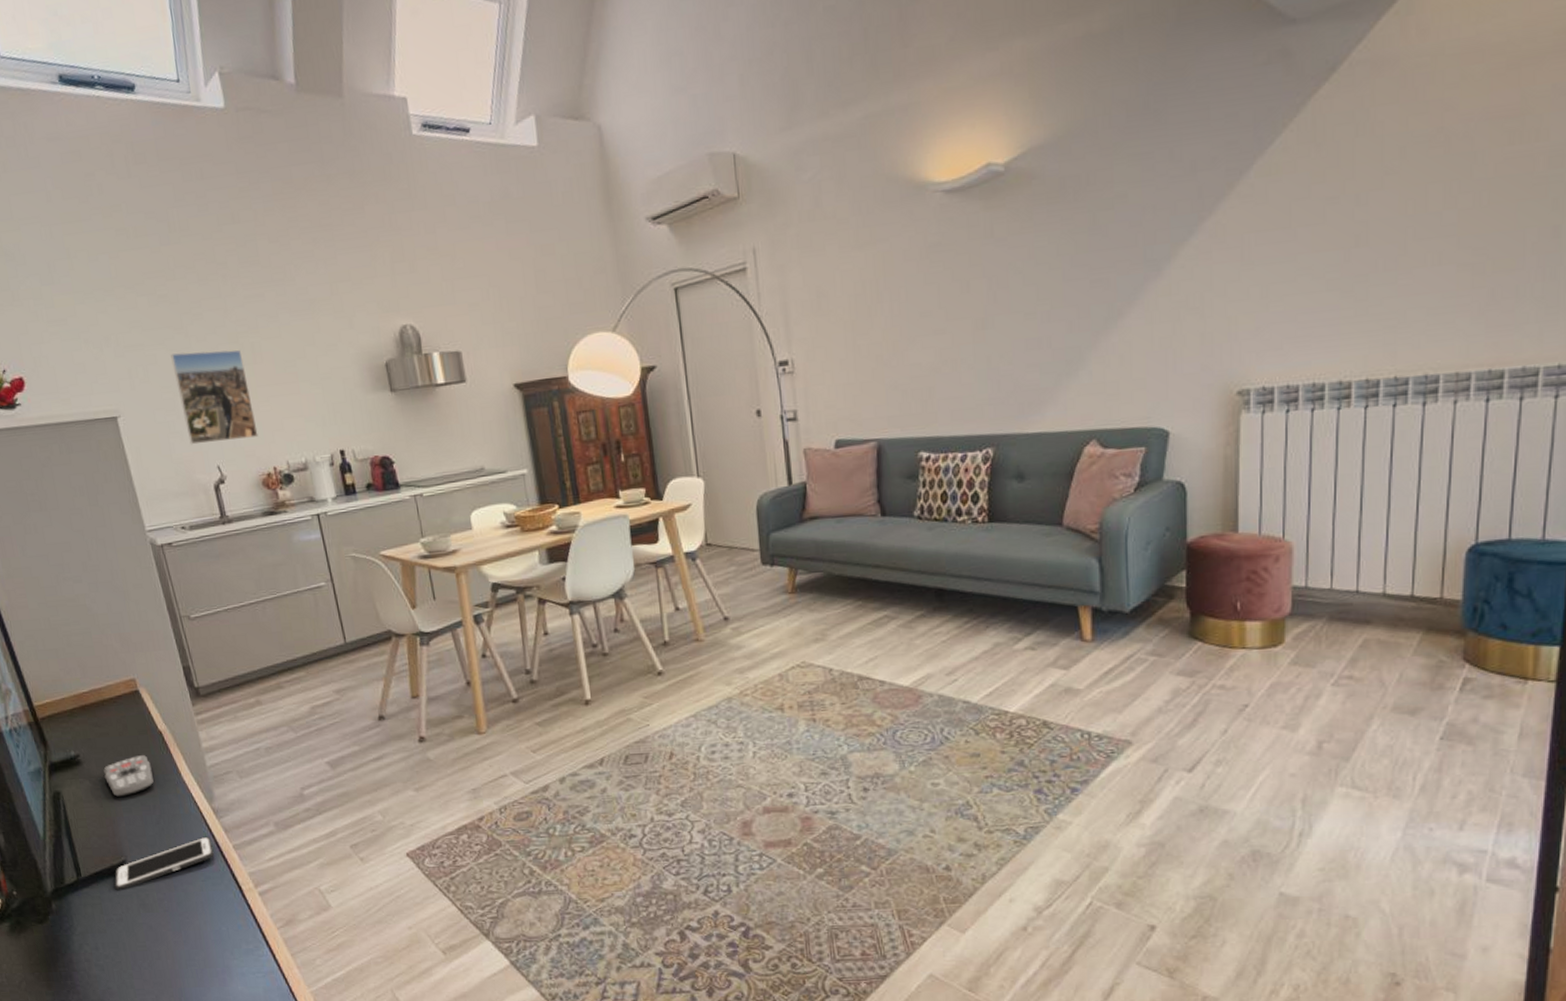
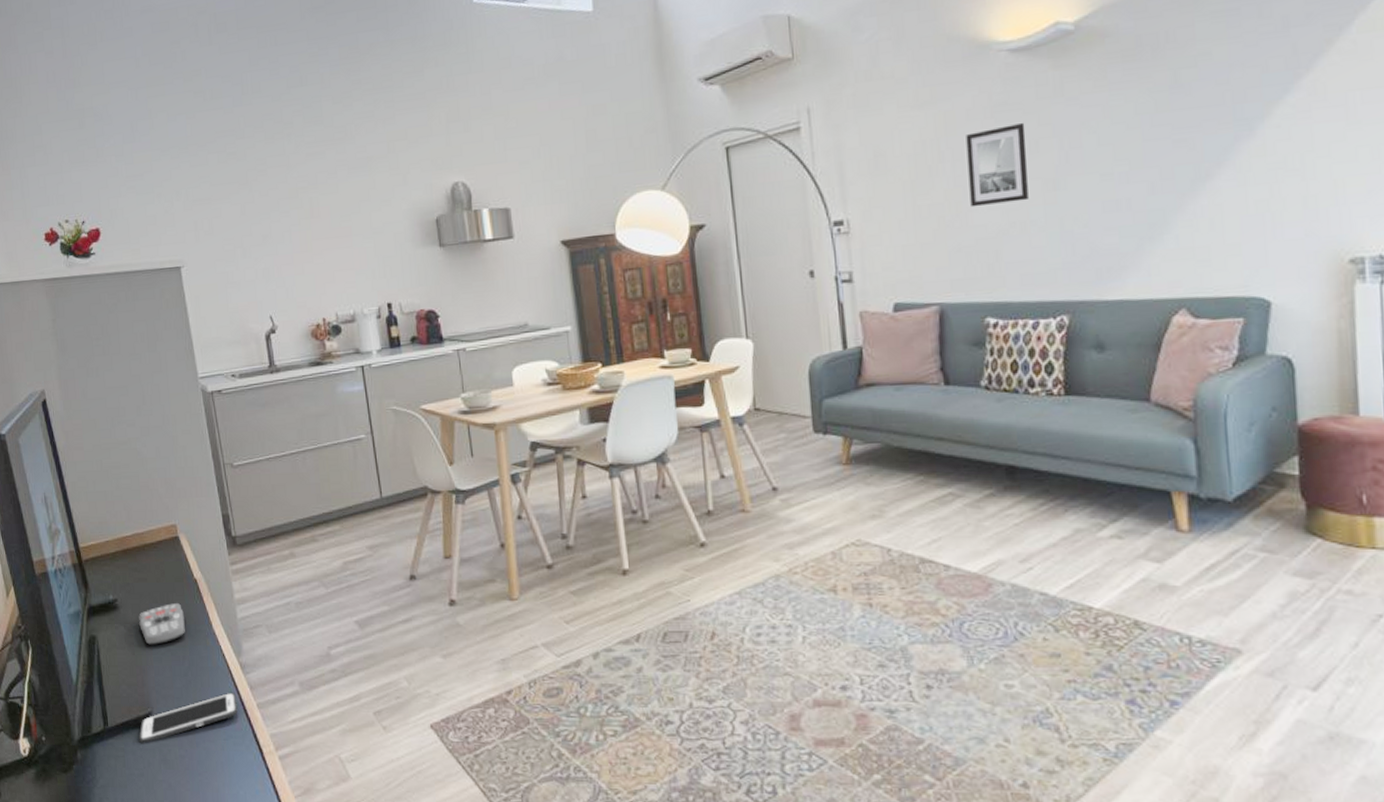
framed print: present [170,349,258,445] -> none [234,204,311,295]
wall art: none [903,262,959,347] -> present [966,122,1028,208]

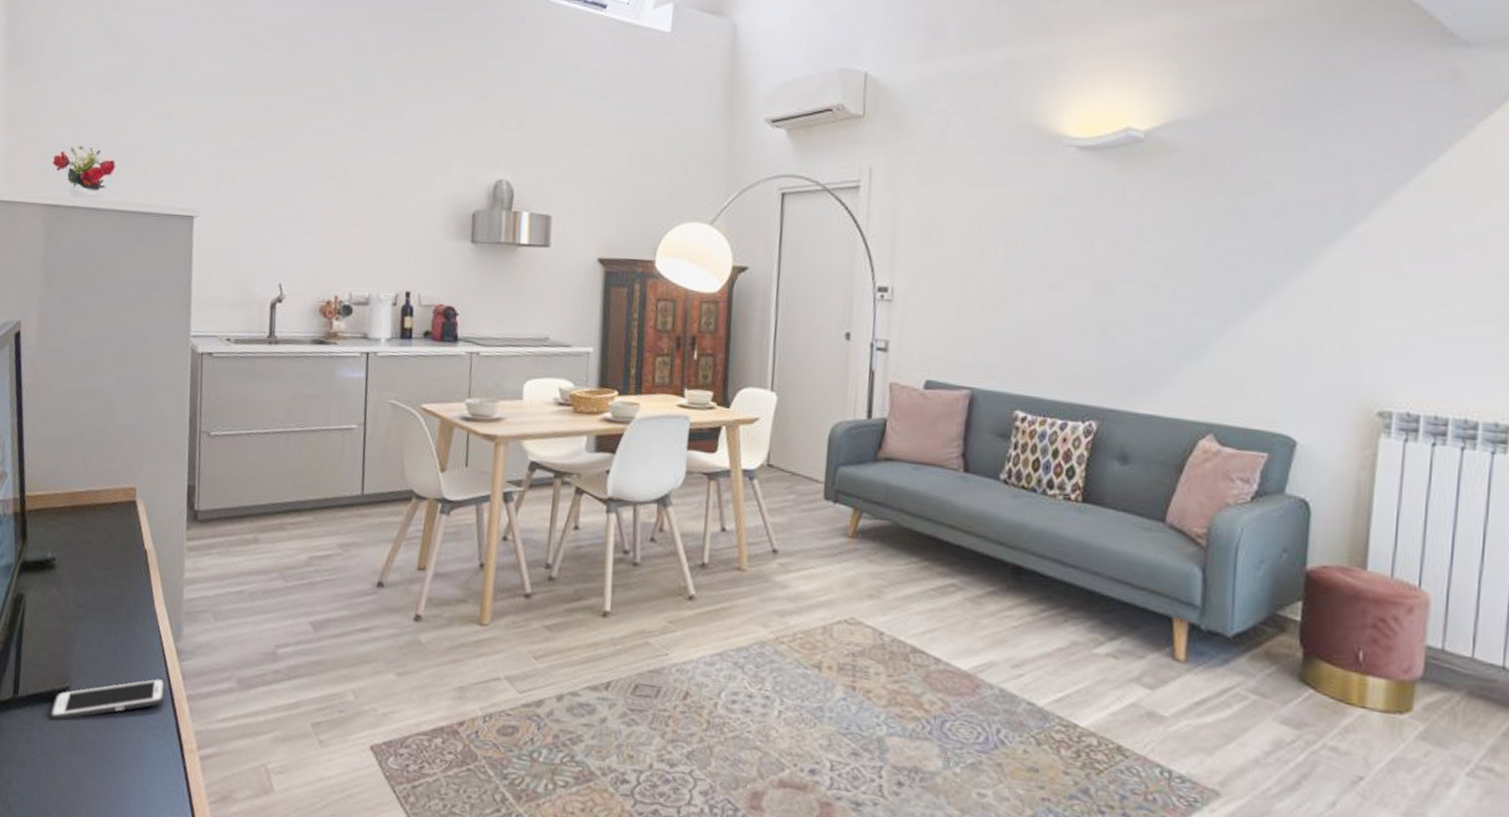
remote control: present [139,603,185,645] -> none [74,571,126,615]
wall art: present [966,122,1028,208] -> none [1017,220,1083,299]

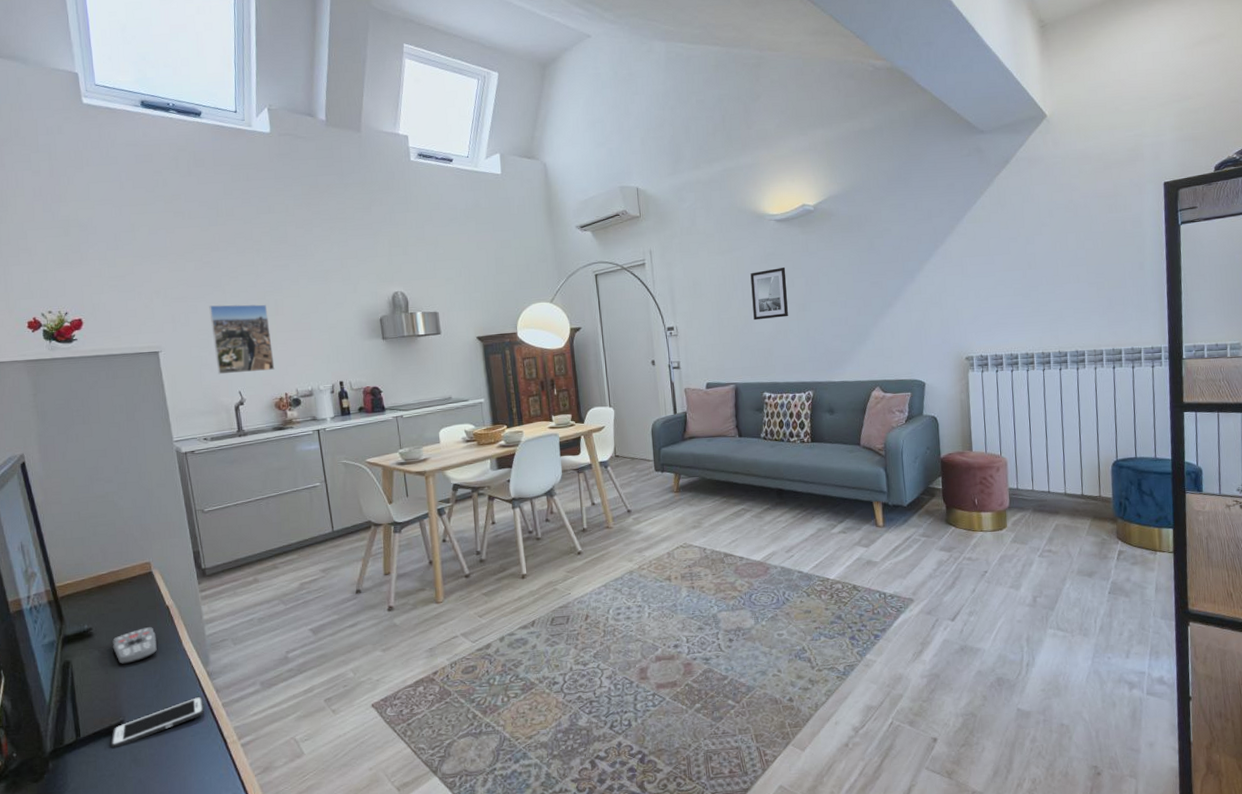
remote control: none [74,571,126,615] -> present [112,627,157,664]
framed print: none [258,166,333,262] -> present [209,304,275,375]
wall art: none [1017,220,1083,299] -> present [750,267,788,321]

